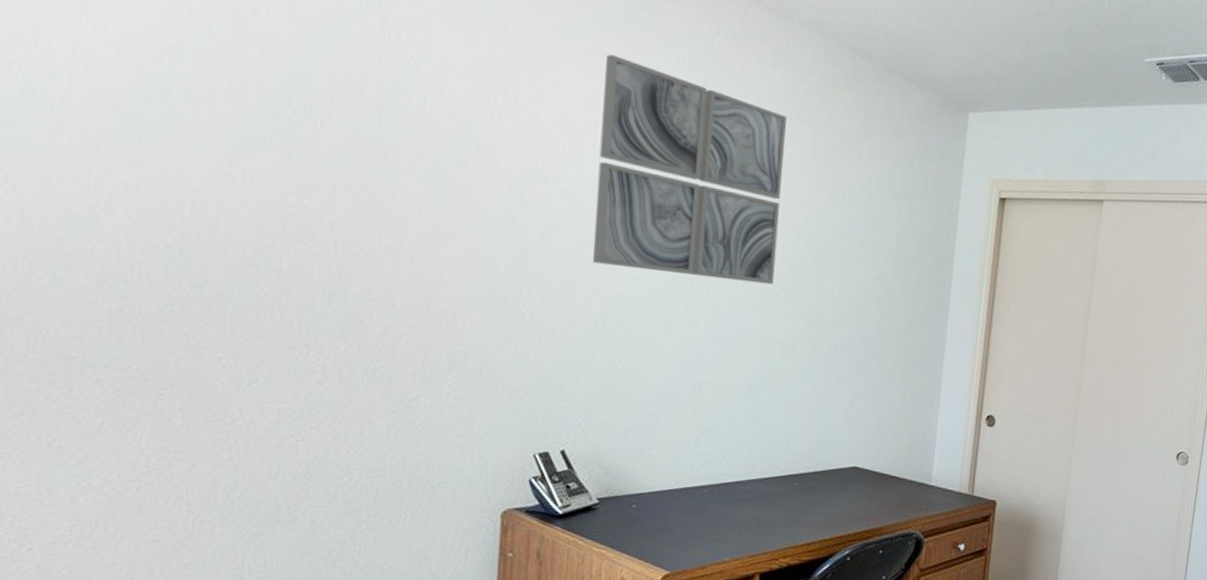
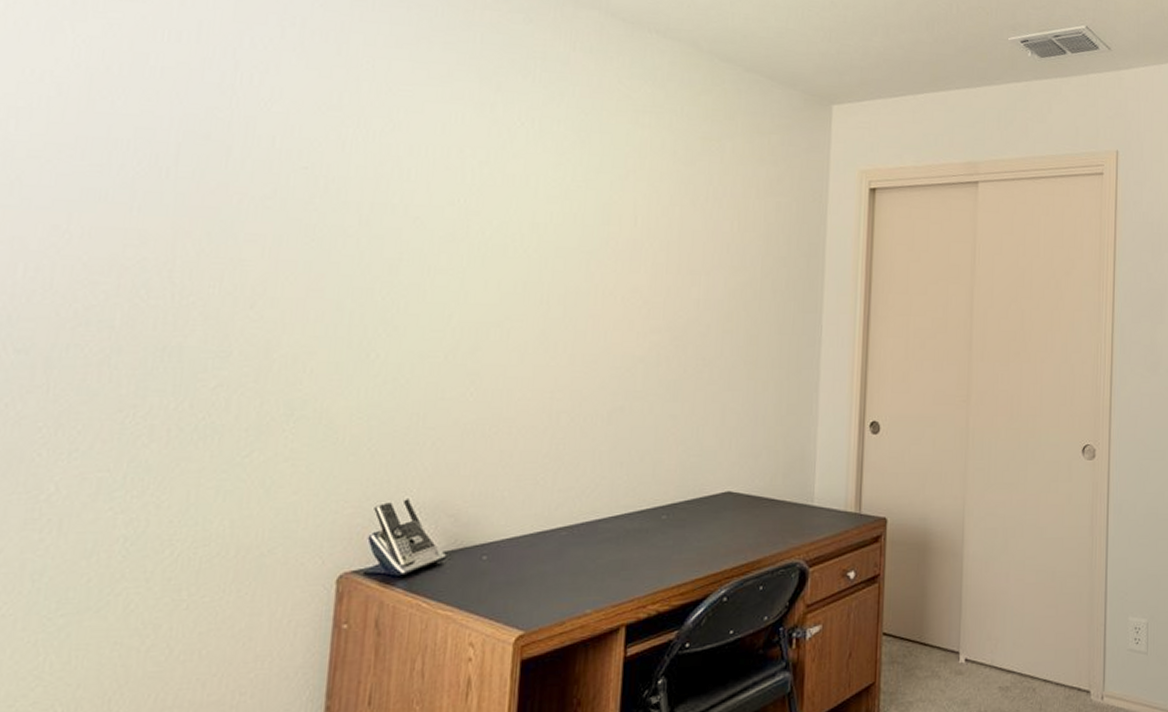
wall art: present [592,54,787,285] -> none [442,79,646,299]

